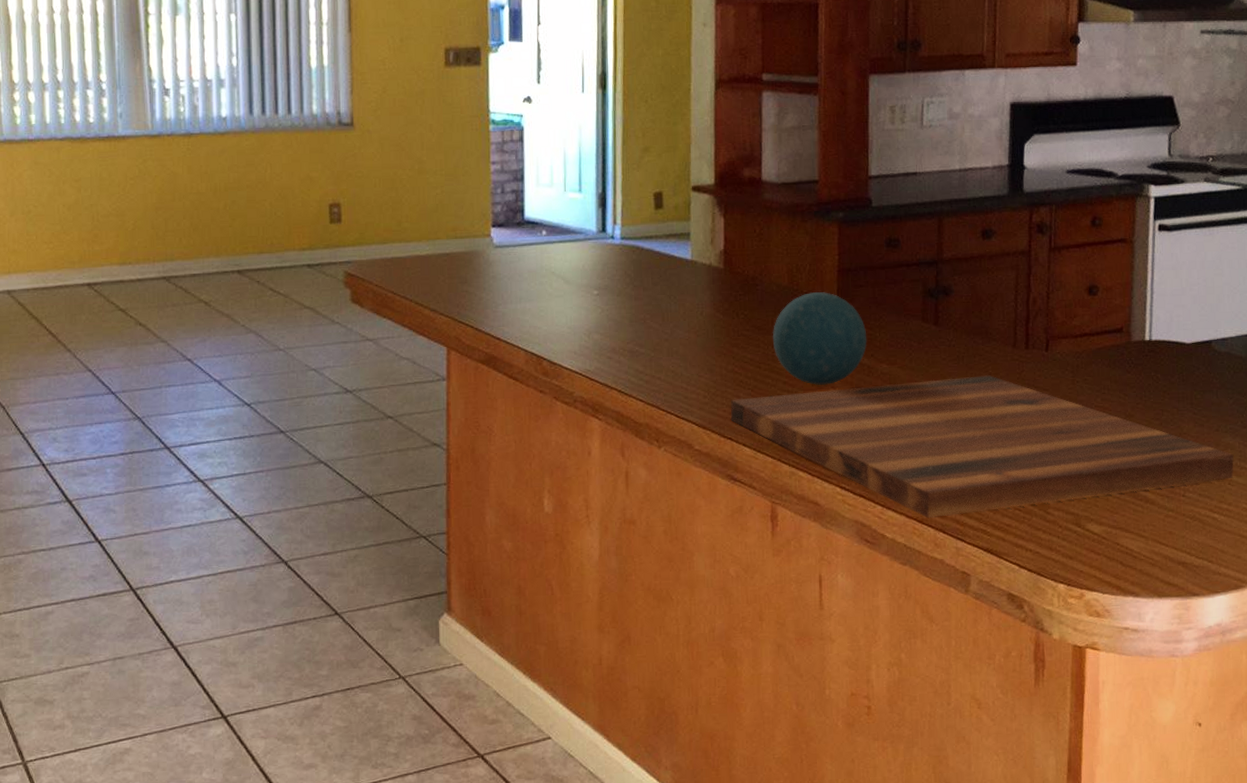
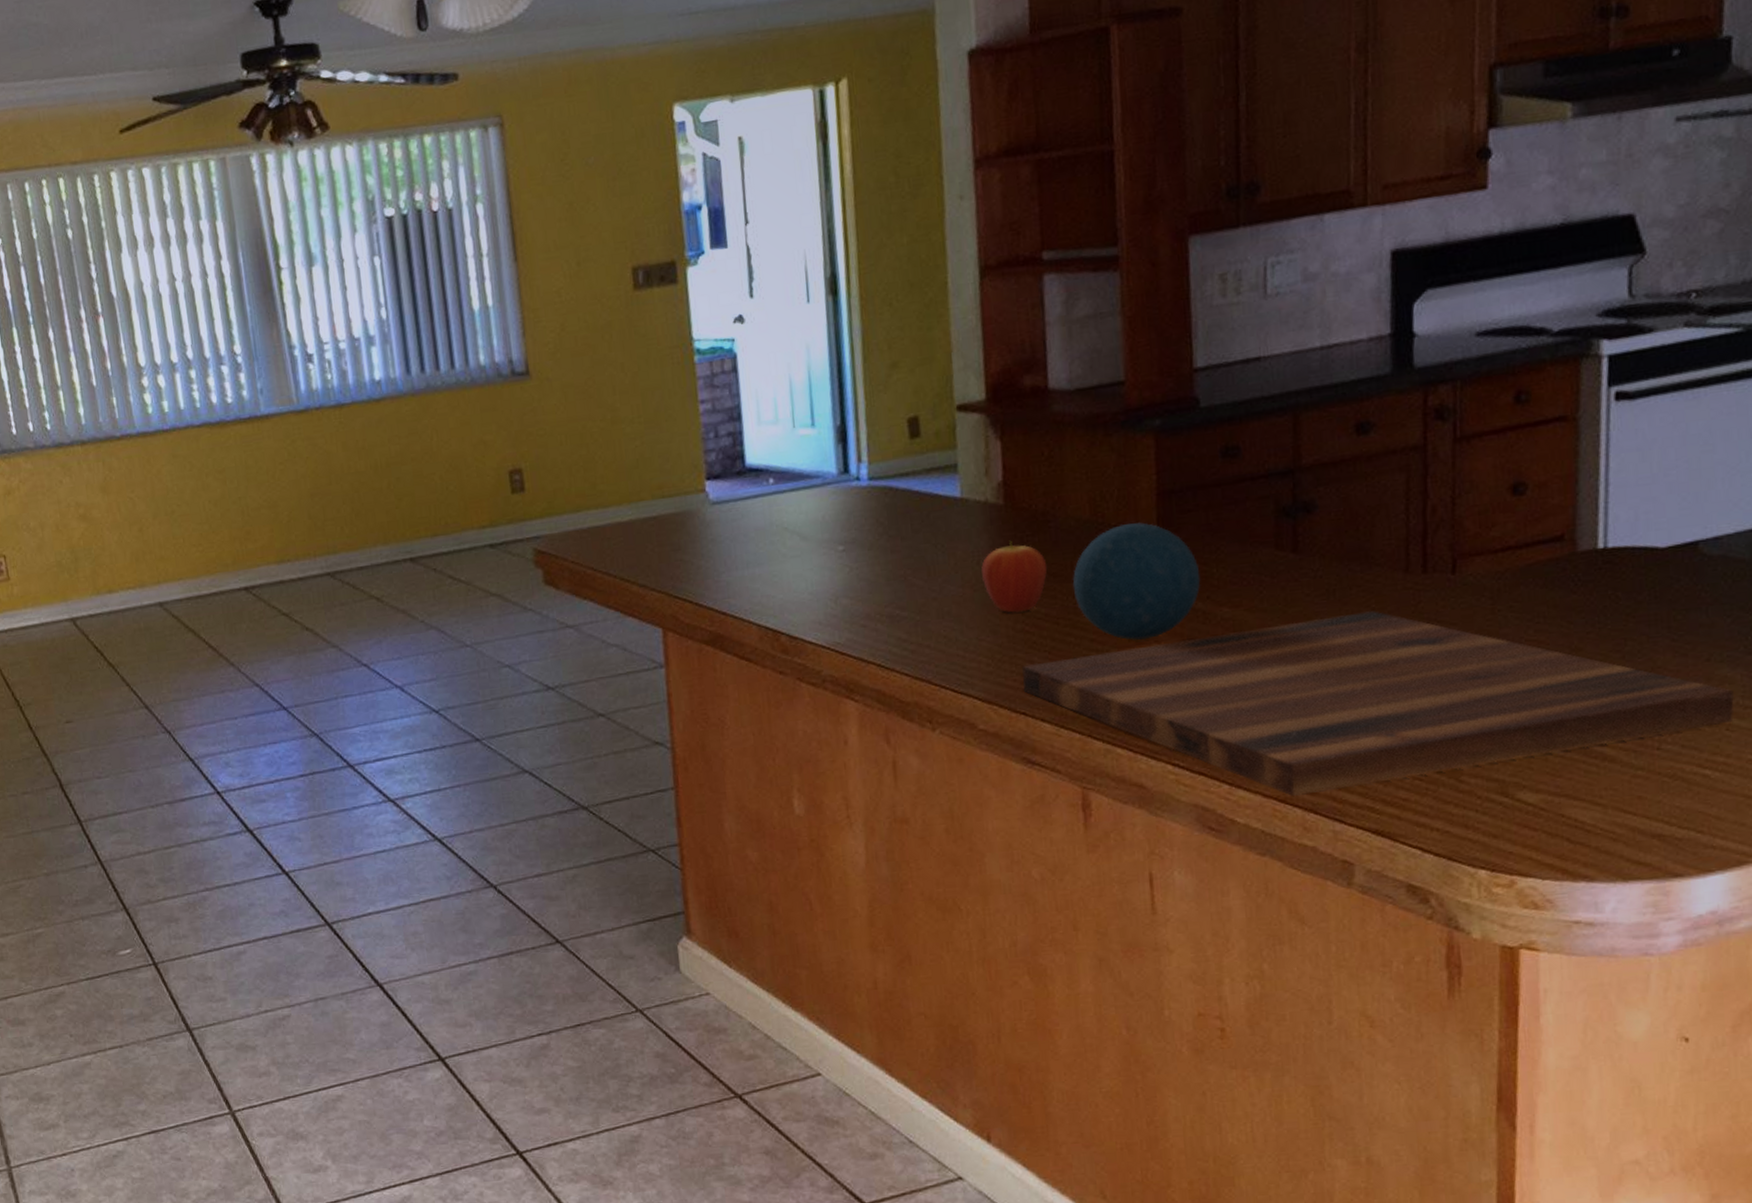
fruit: none [704,297,754,356] -> present [981,540,1048,613]

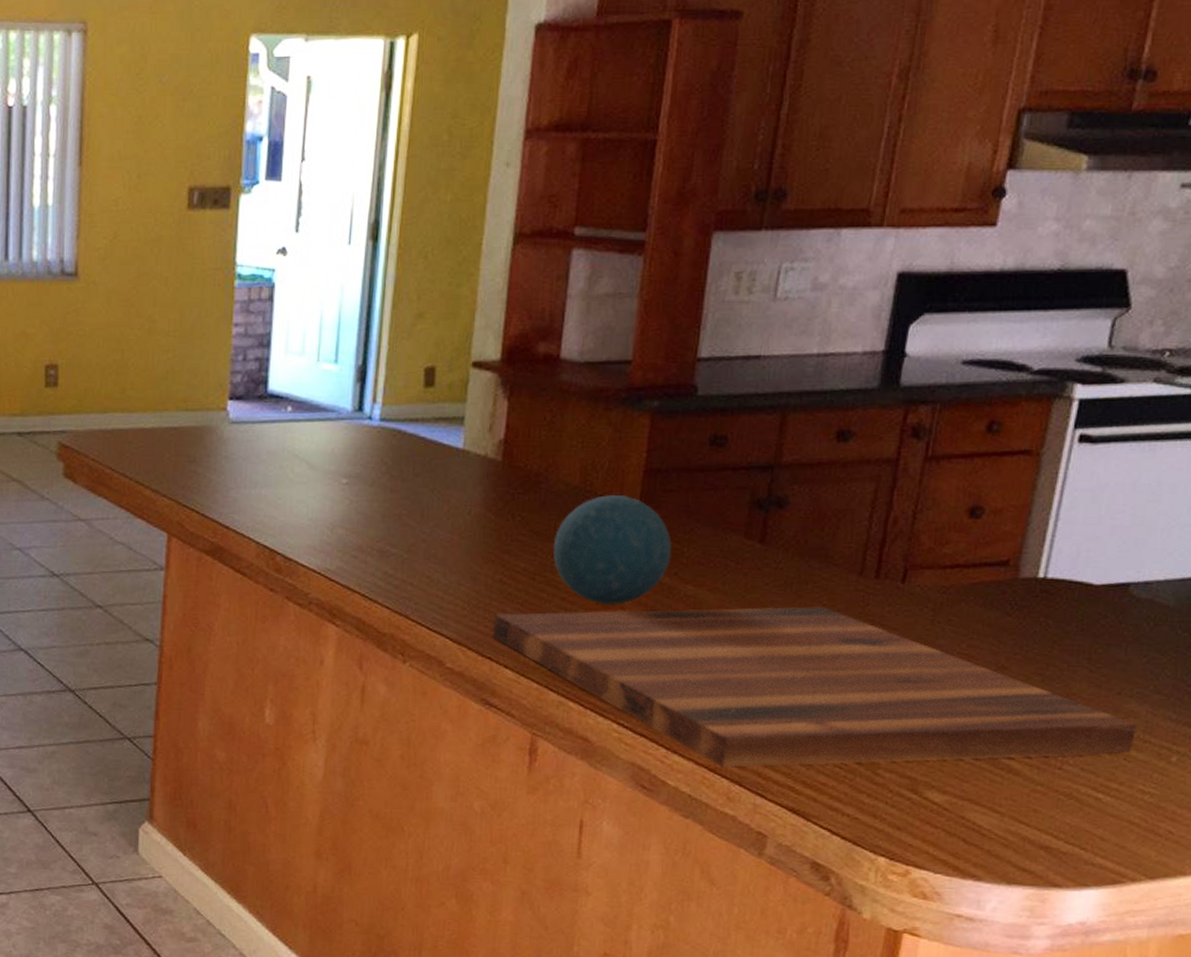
fruit: present [981,540,1048,613] -> none [471,495,533,564]

